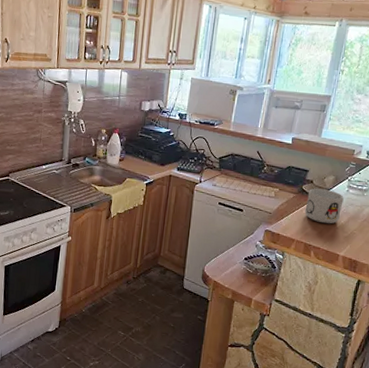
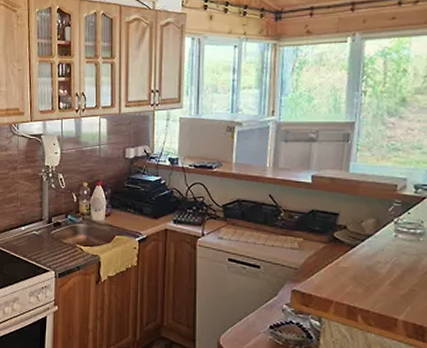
mug: present [304,188,344,224] -> none [341,235,392,280]

